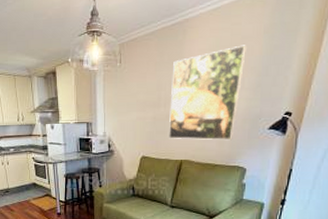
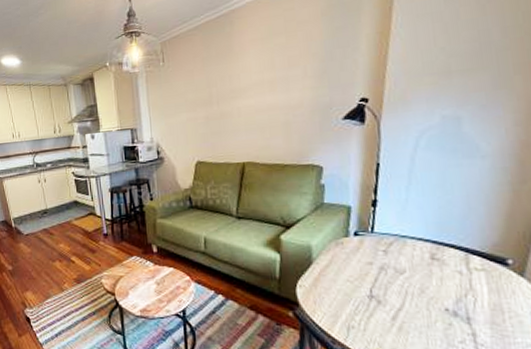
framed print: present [168,45,246,141] -> none [222,30,304,140]

